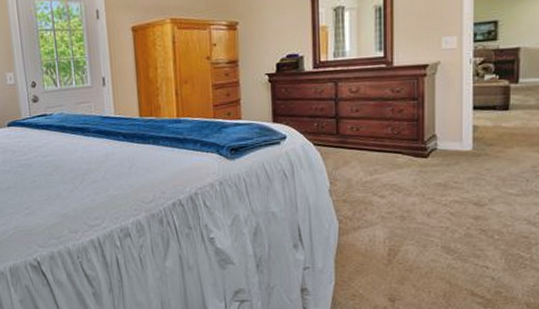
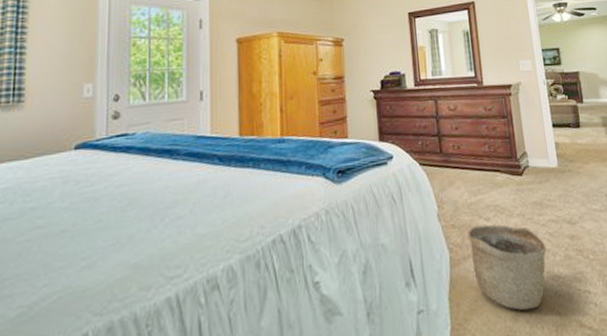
basket: none [359,201,445,277] -> present [467,224,547,311]

